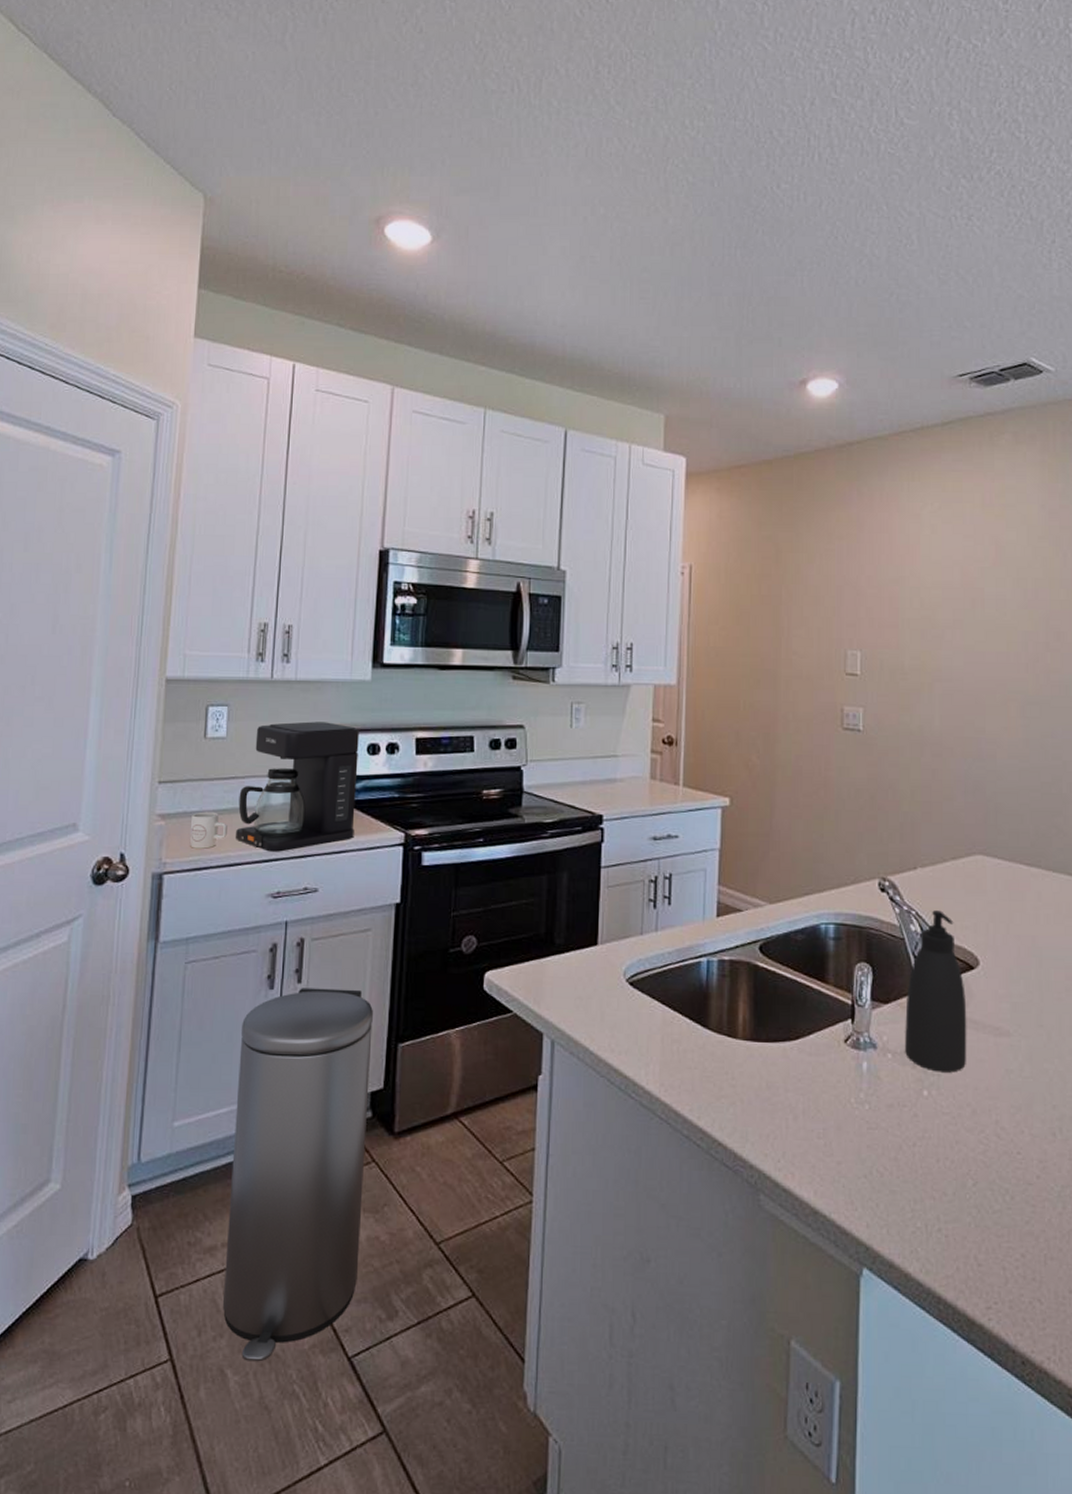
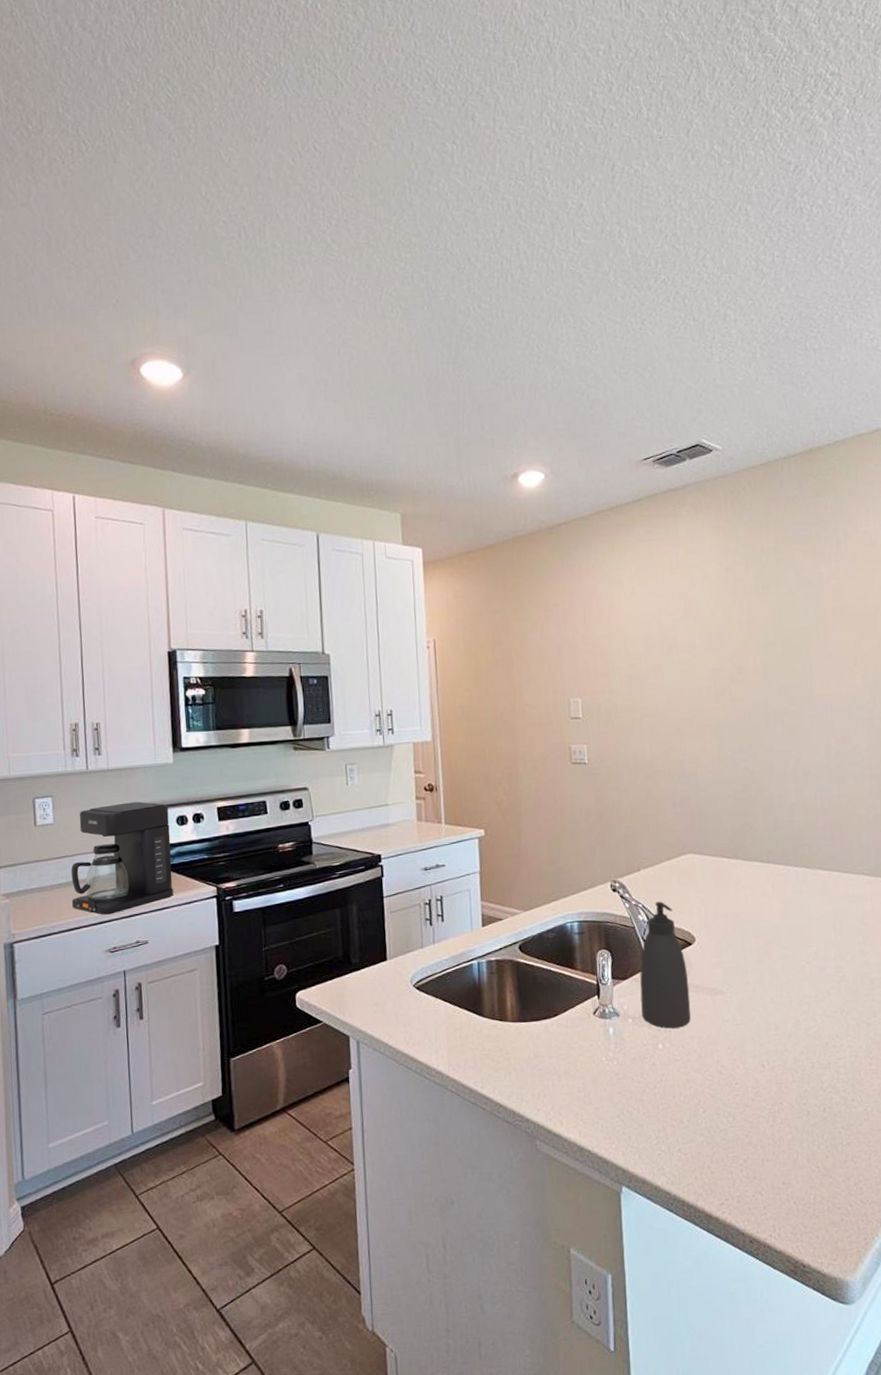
mug: present [189,811,227,849] -> none [31,887,65,919]
pedal bin: present [223,988,373,1362] -> none [96,1019,218,1324]

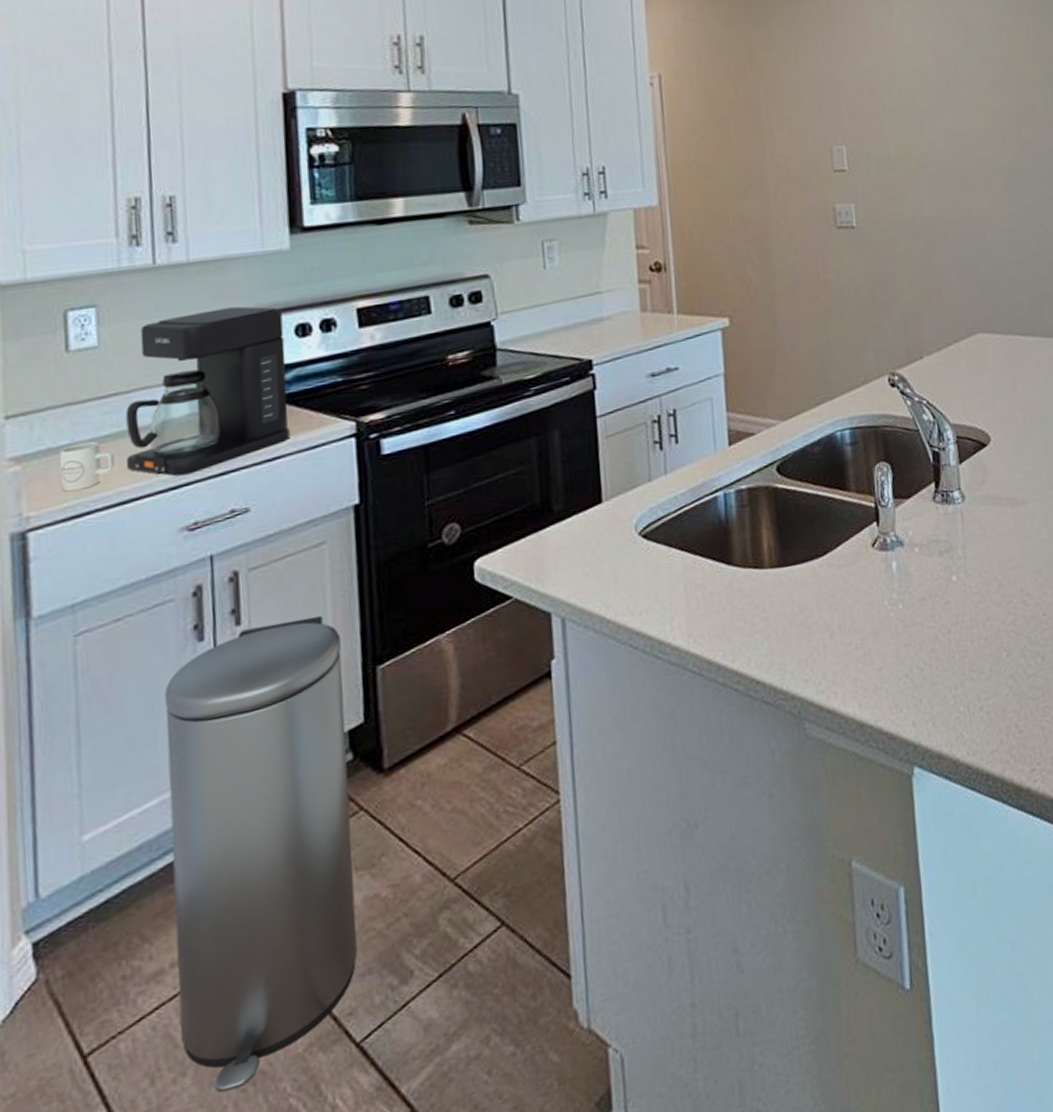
mug: none [31,887,65,919] -> present [58,441,115,492]
pedal bin: none [96,1019,218,1324] -> present [164,615,357,1094]
soap dispenser: present [640,901,691,1028] -> none [926,395,989,555]

